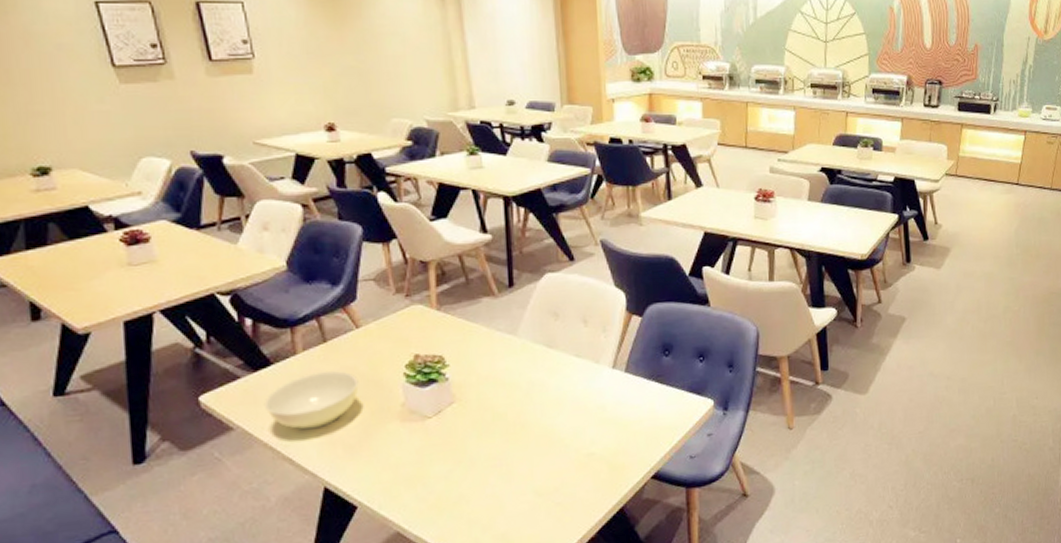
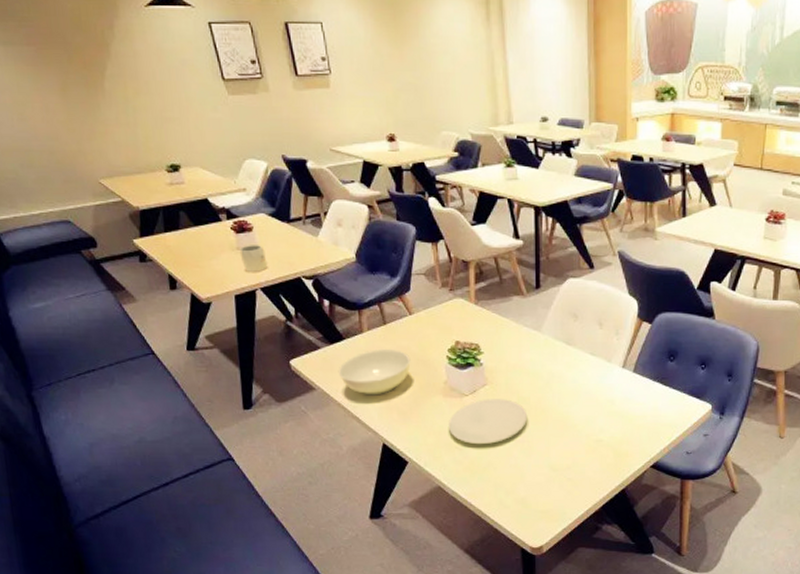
mug: none [131,258,170,292] -> present [239,245,268,272]
plate: none [407,417,506,476] -> present [448,399,528,445]

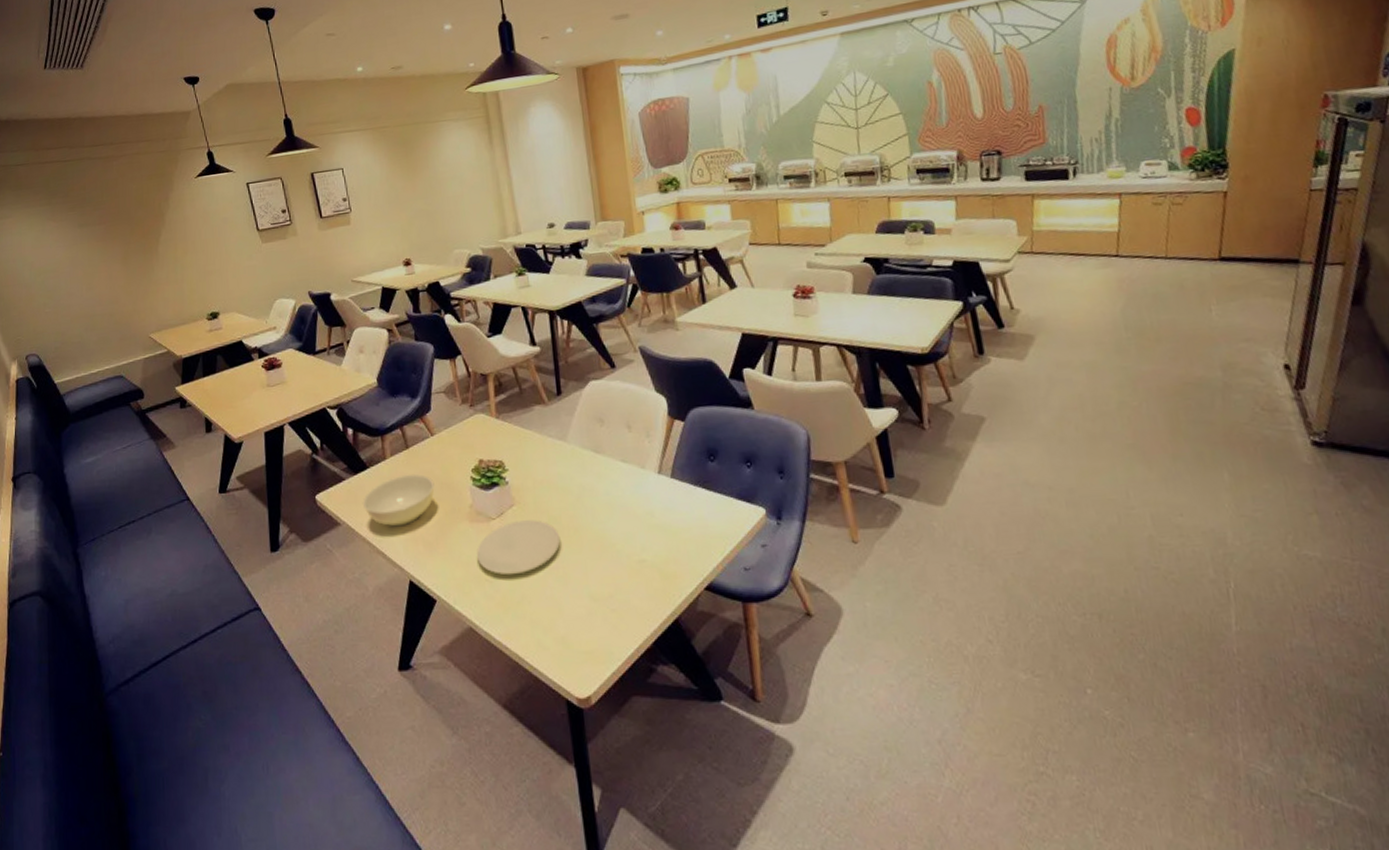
mug: present [239,245,268,272] -> none [269,380,295,408]

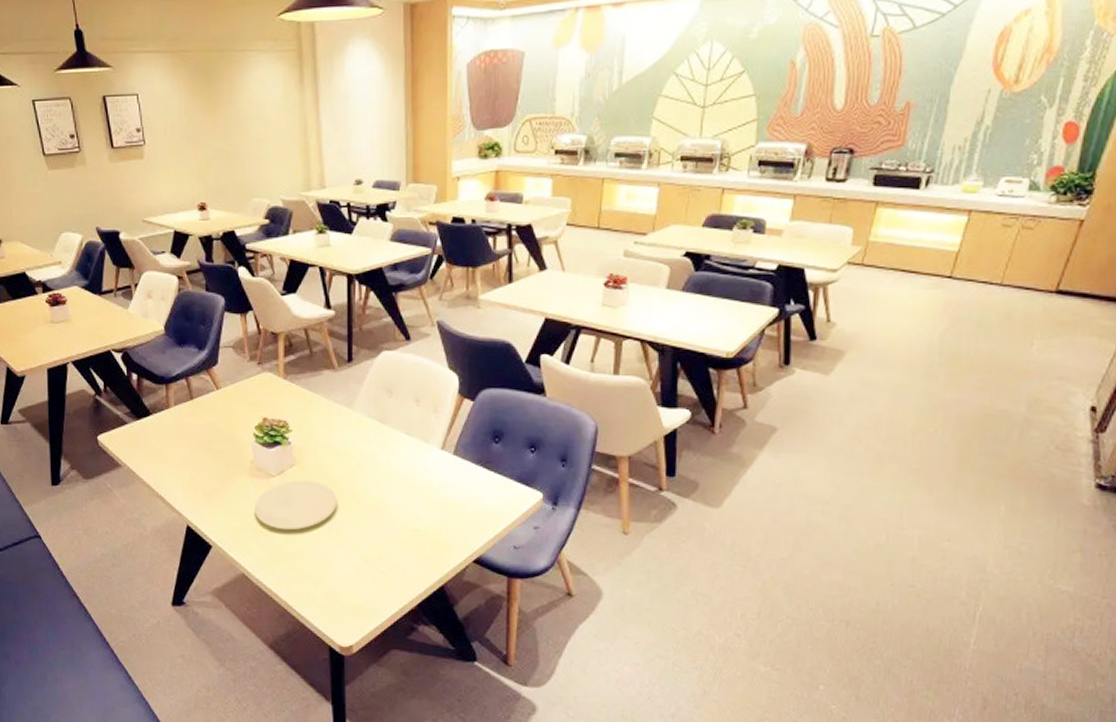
bowl: present [362,474,435,527] -> none [144,426,217,474]

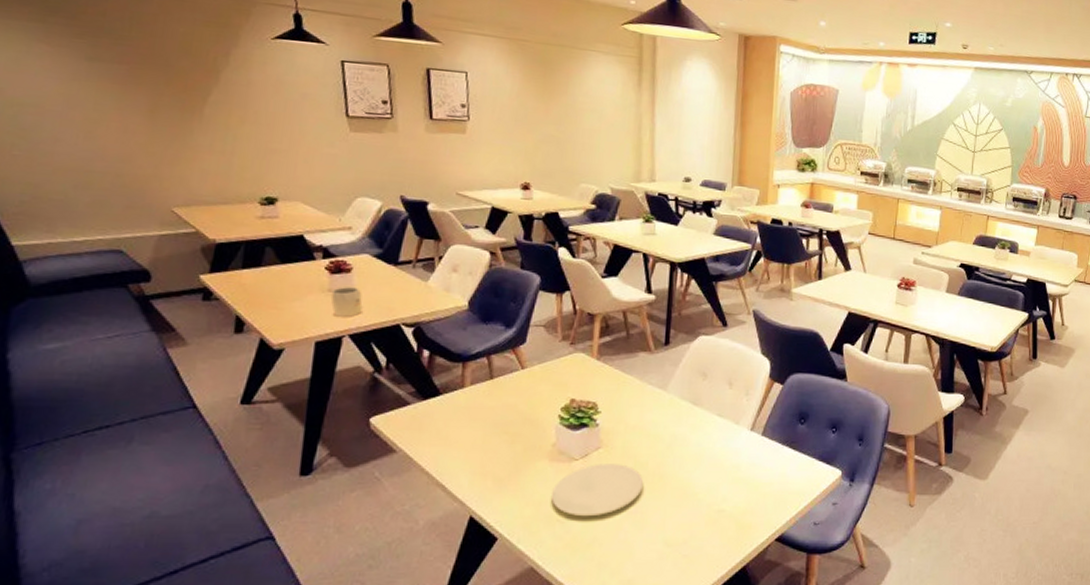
mug: none [53,318,79,345] -> present [330,287,363,317]

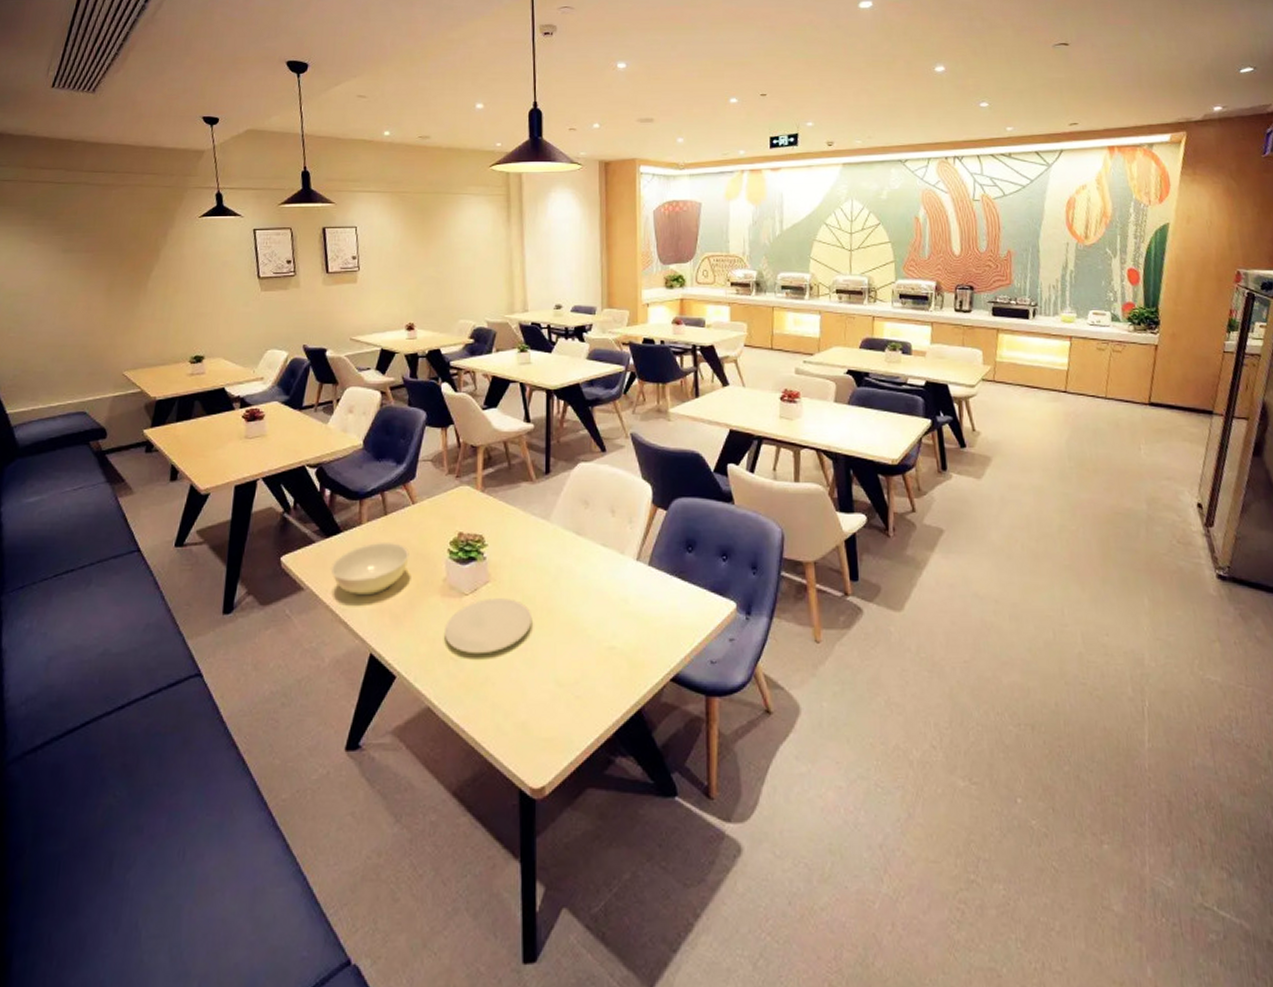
mug: present [330,287,363,317] -> none [247,433,273,461]
bowl: none [427,407,517,459] -> present [330,543,410,596]

